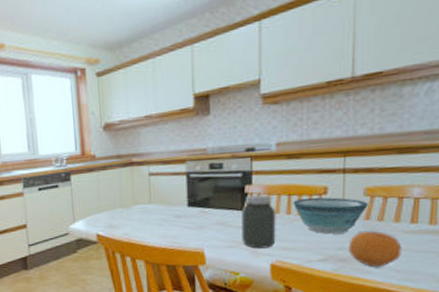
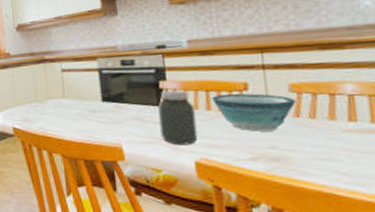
fruit: present [347,230,402,266] -> none [279,128,344,167]

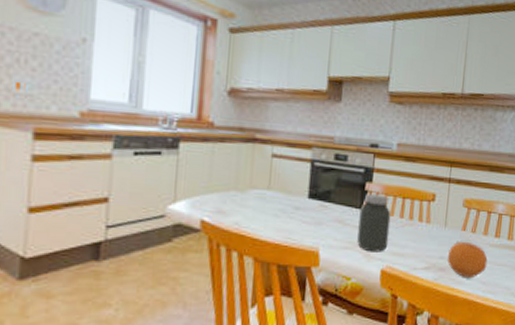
bowl: present [211,93,296,131] -> none [406,202,466,242]
fruit: none [279,128,344,167] -> present [447,241,488,277]

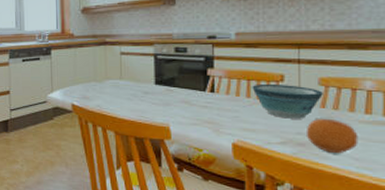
jar: present [357,194,391,252] -> none [204,78,237,128]
bowl: none [406,202,466,242] -> present [252,83,323,119]

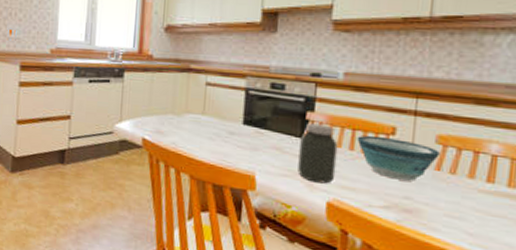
jar: none [204,78,237,128] -> present [297,123,338,184]
fruit: present [305,118,359,153] -> none [414,182,476,226]

